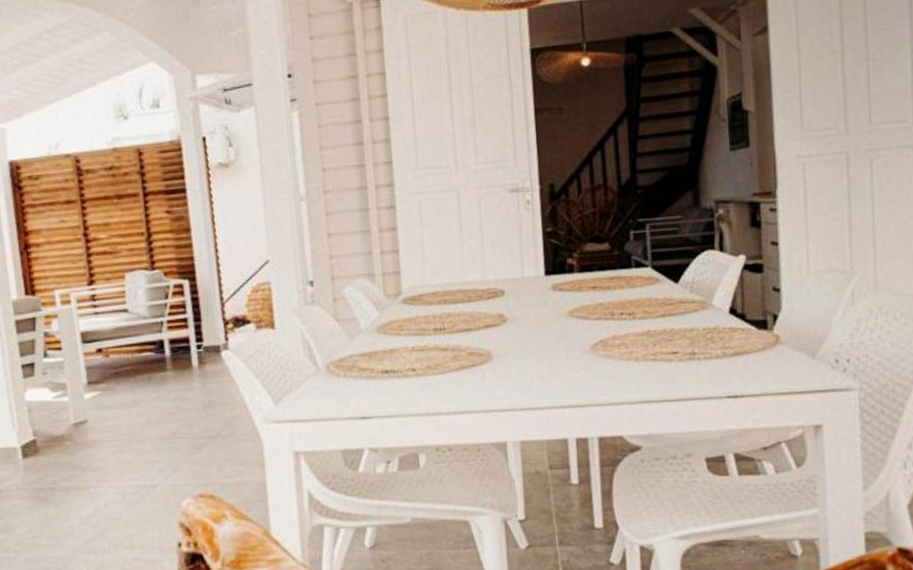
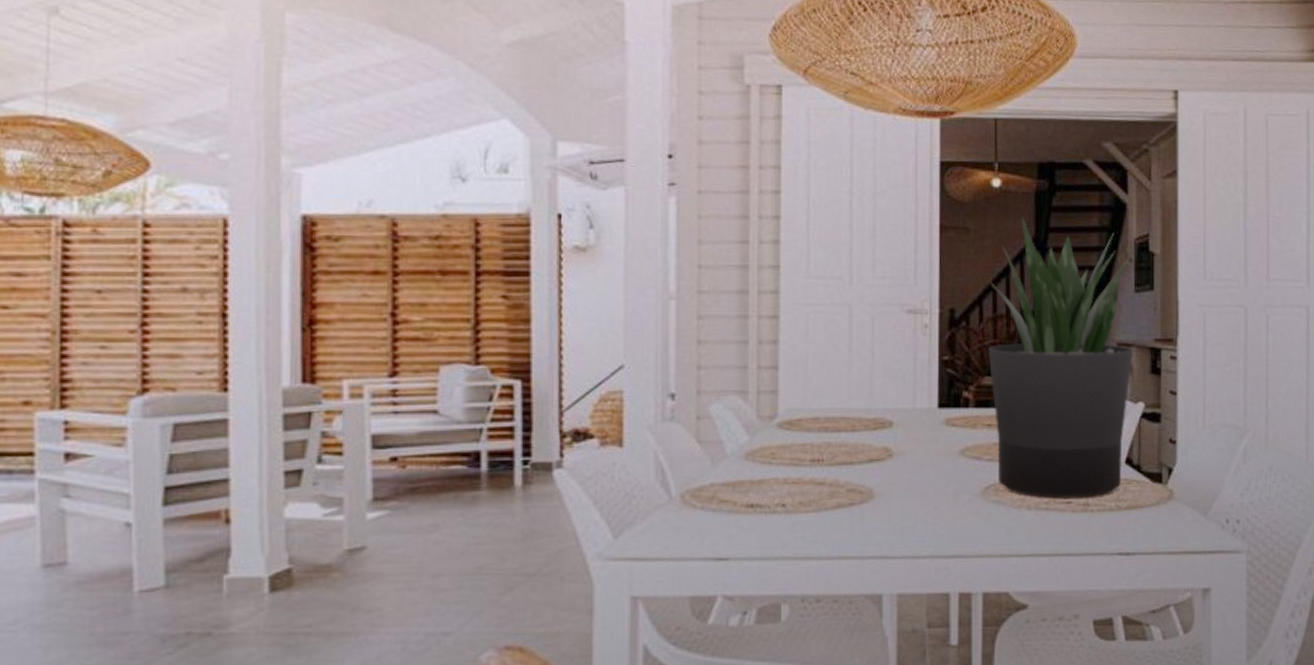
planter: none [586,90,731,350] -> present [988,216,1133,499]

